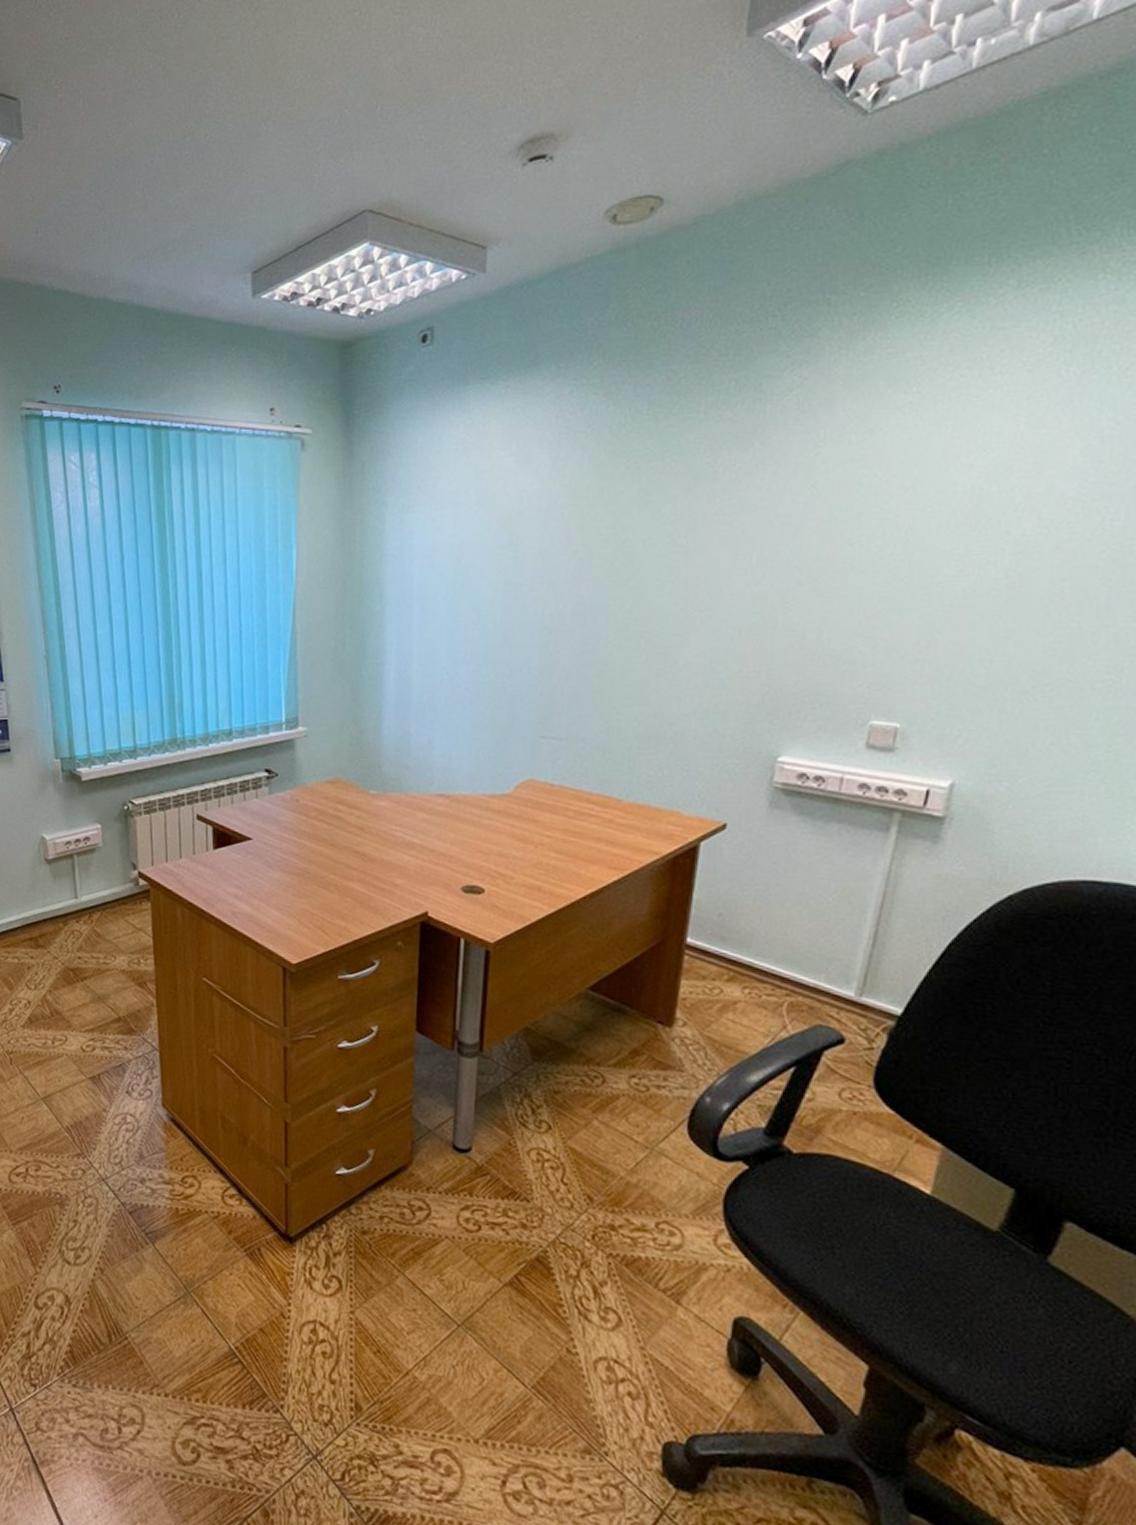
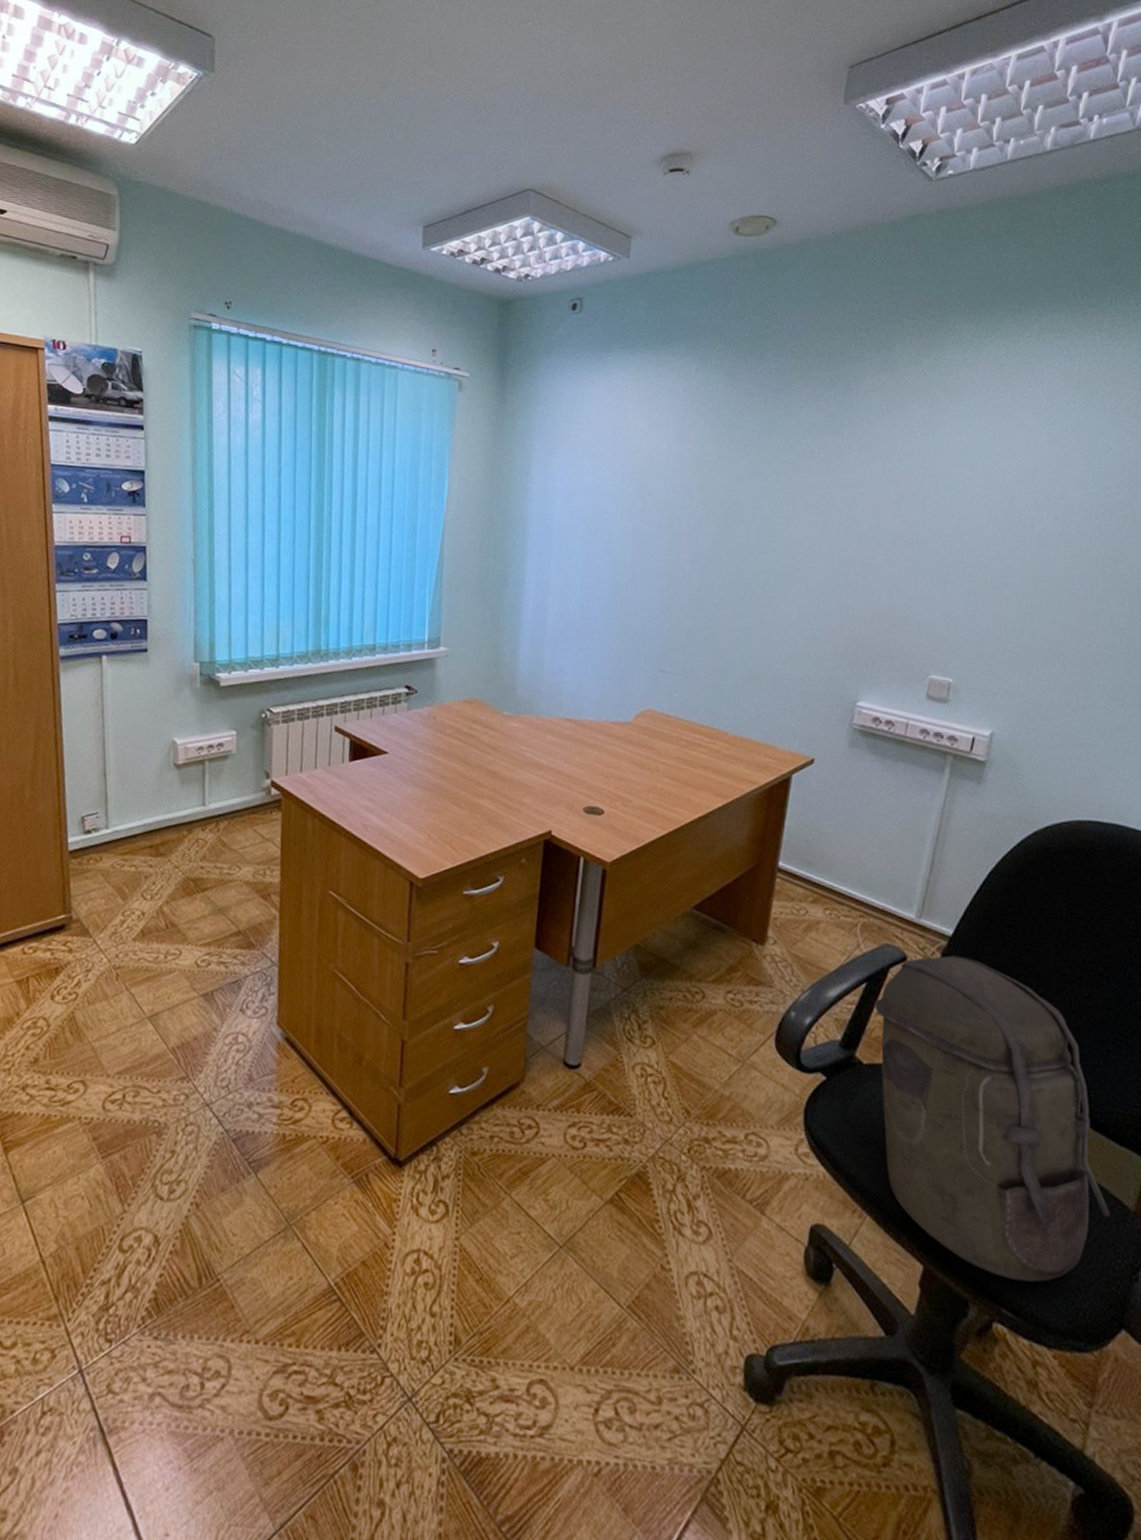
backpack: none [806,1036,1107,1391] -> present [875,954,1111,1282]

